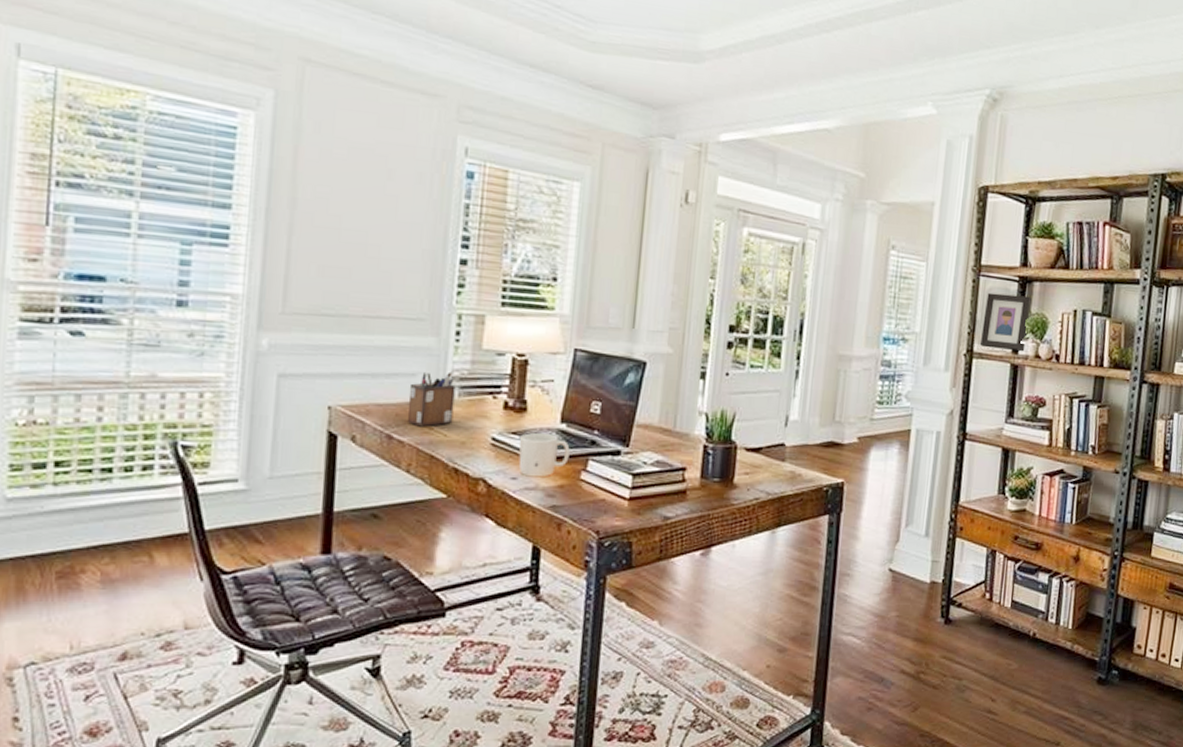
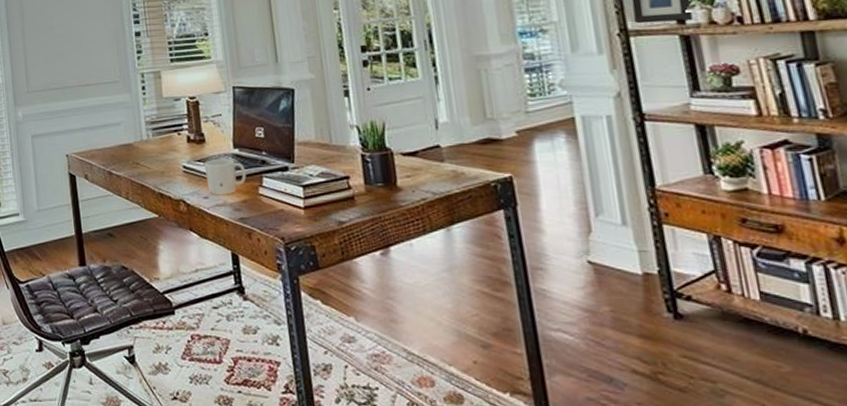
desk organizer: present [408,371,456,427] -> none [117,118,152,163]

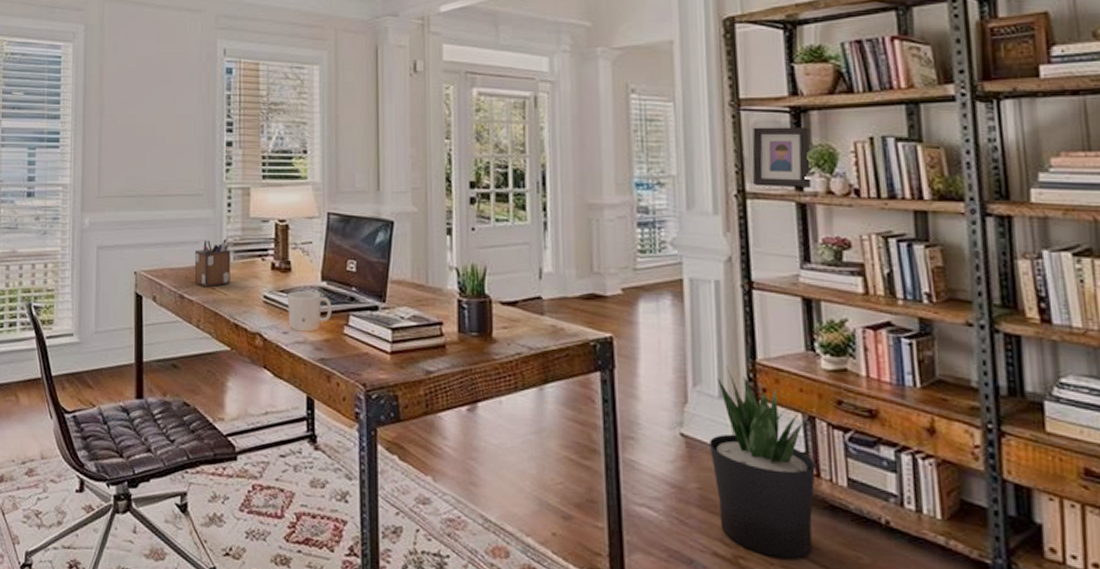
desk organizer: none [117,118,152,163] -> present [194,238,231,288]
planter: none [616,194,732,371] -> present [708,366,816,559]

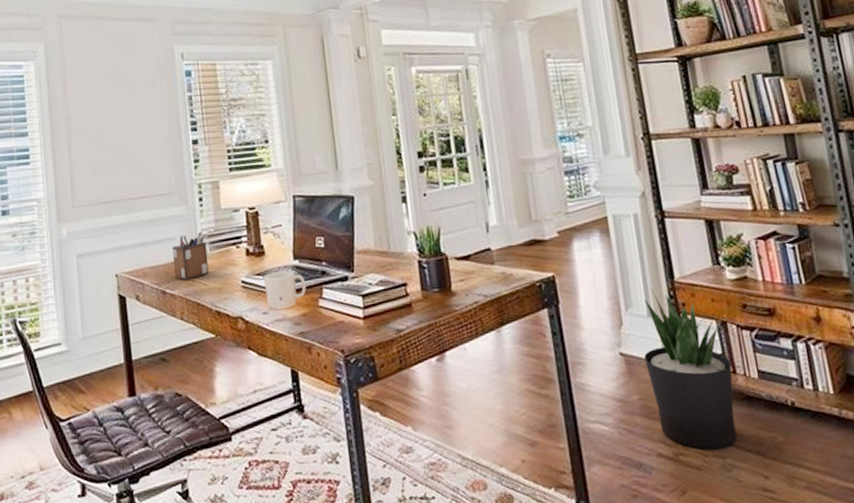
picture frame: present [752,127,812,189] -> none [650,72,702,128]

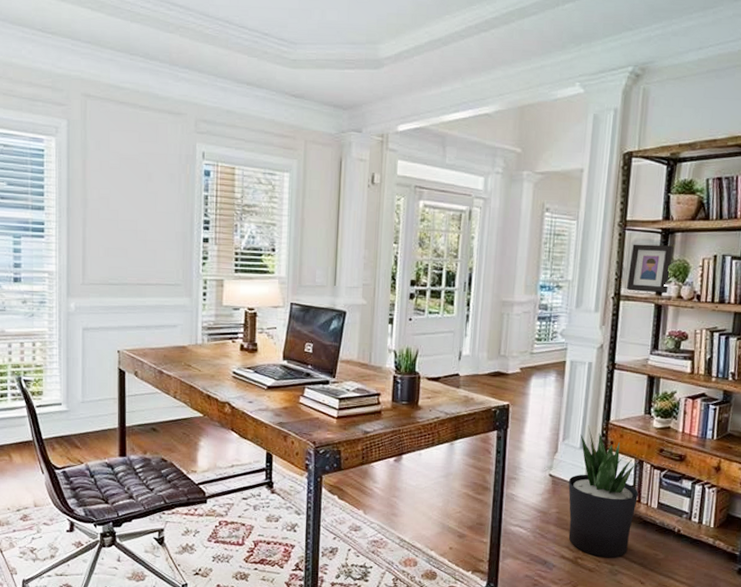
desk organizer: present [172,231,209,281] -> none [172,323,205,365]
mug: present [263,271,306,310] -> none [253,368,291,401]
picture frame: none [650,72,702,128] -> present [626,244,674,294]

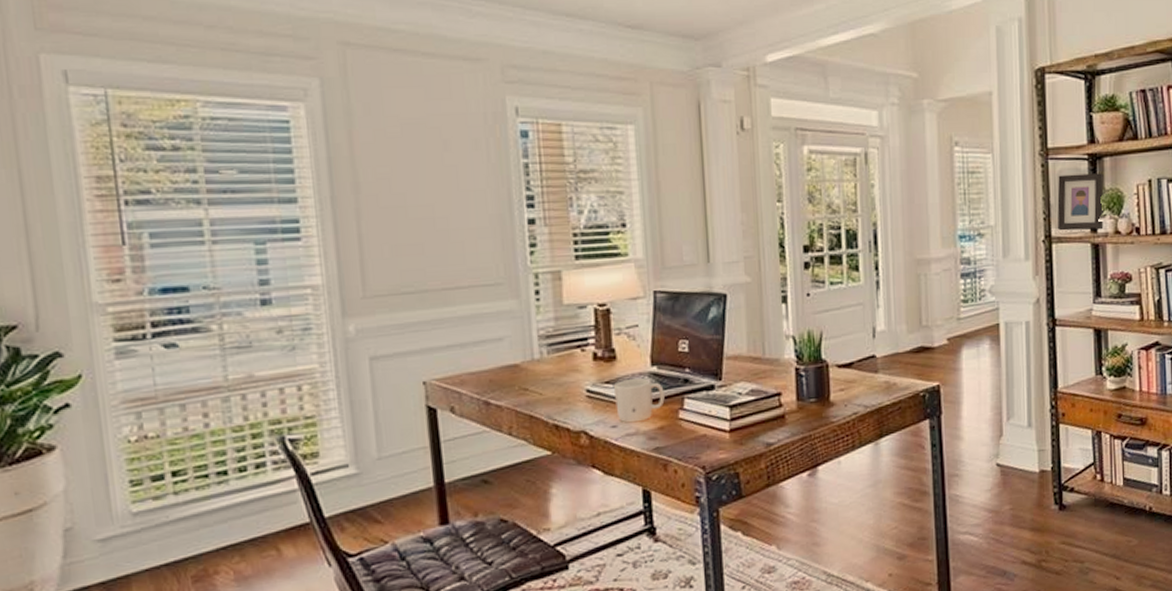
mug: none [253,368,291,401] -> present [613,378,665,423]
planter: present [568,425,638,557] -> none [1019,397,1100,555]

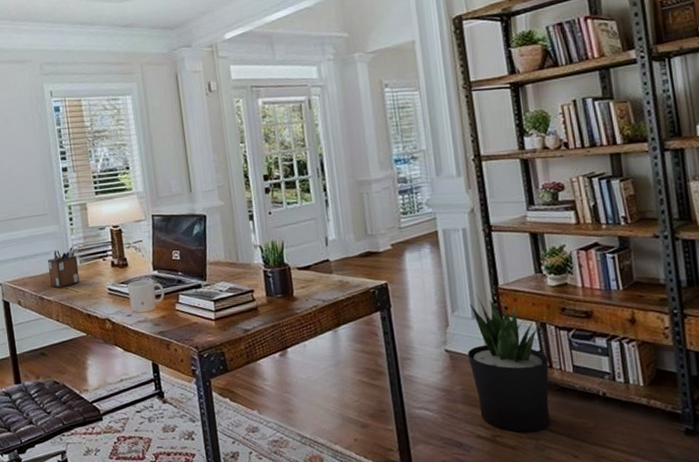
desk organizer: none [498,331,546,390] -> present [47,247,80,289]
planter: none [1019,397,1100,555] -> present [467,293,551,432]
picture frame: present [1057,173,1104,231] -> none [482,98,531,150]

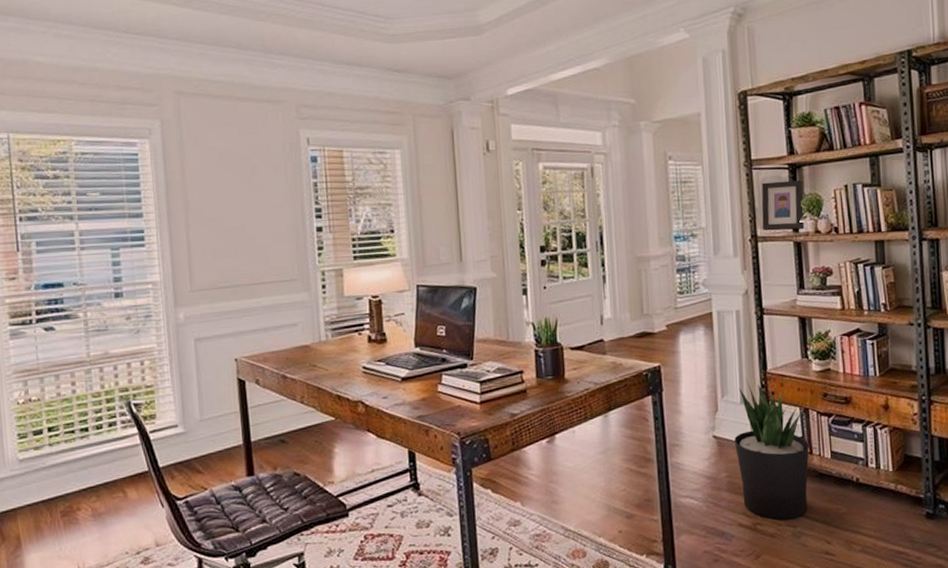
desk organizer: present [47,247,80,289] -> none [293,318,330,366]
mug: present [126,280,165,313] -> none [384,357,426,395]
picture frame: none [482,98,531,150] -> present [761,180,805,231]

